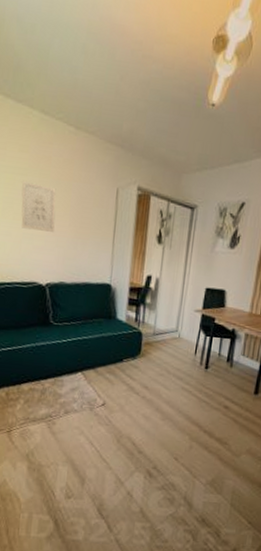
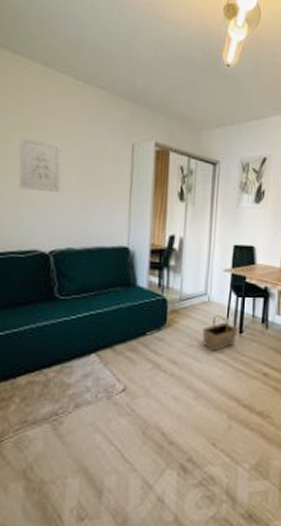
basket: none [171,350,204,382] -> present [202,314,238,352]

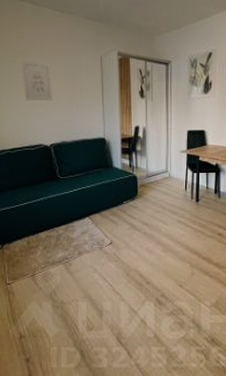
basket: present [202,314,238,352] -> none [166,187,195,216]

